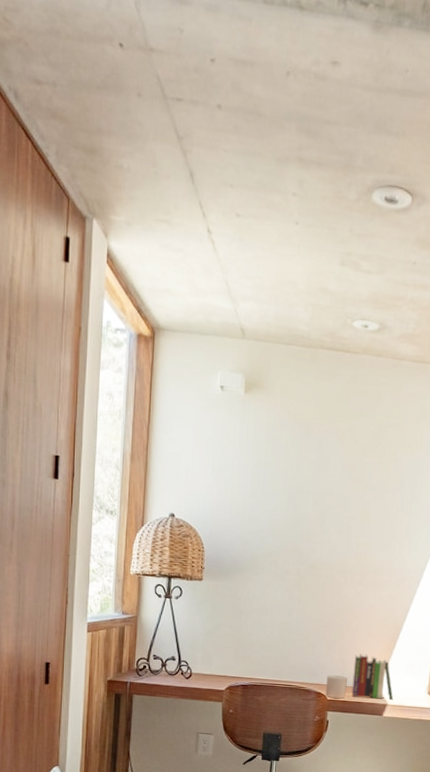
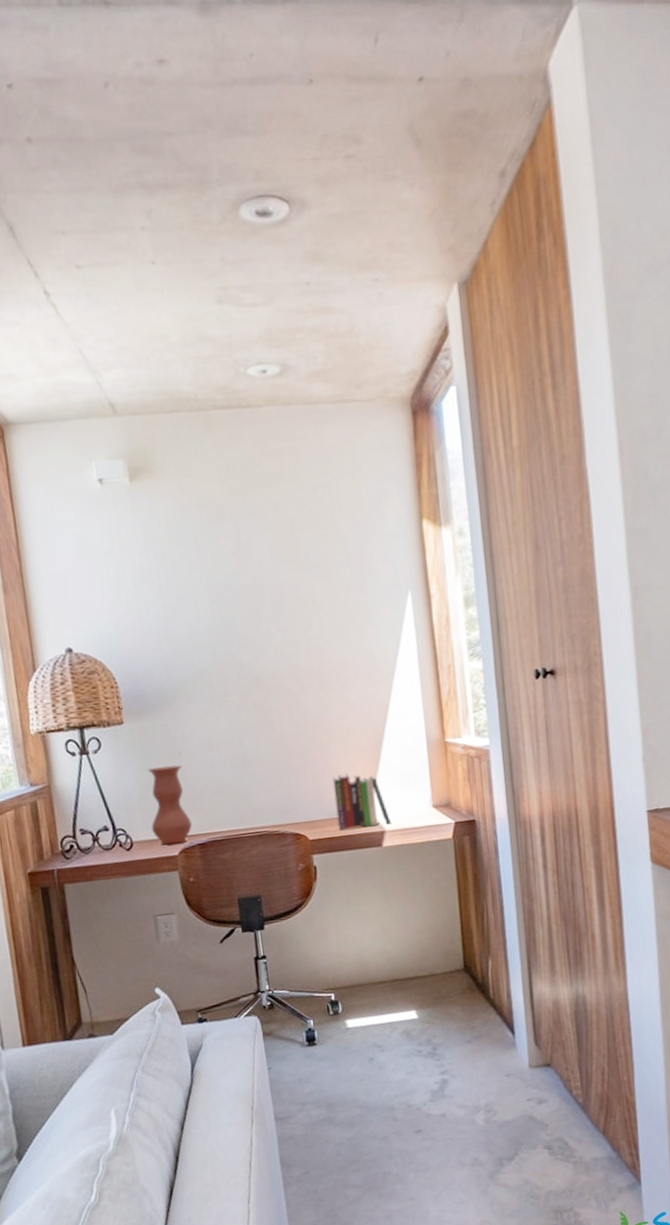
vase: none [208,619,241,682] -> present [148,765,192,845]
mug: present [325,674,347,699] -> none [303,806,331,837]

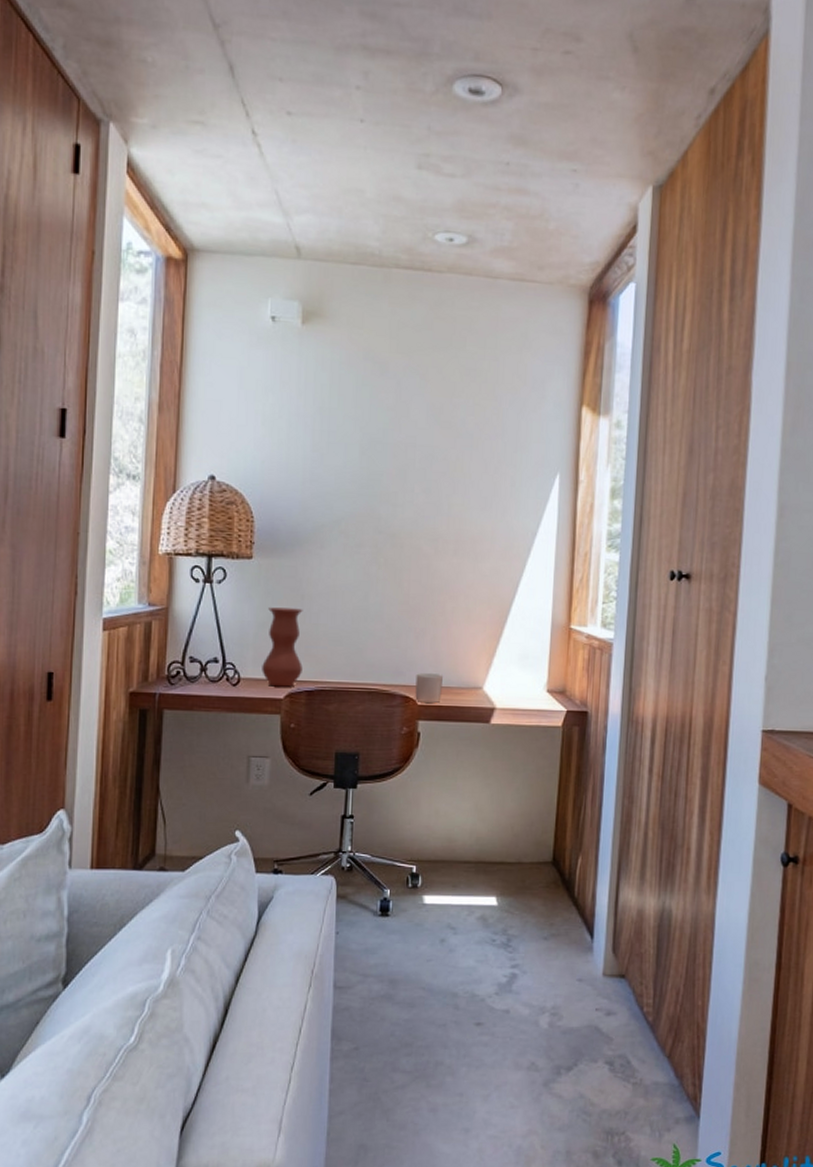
mug: none [303,806,331,837] -> present [415,672,443,704]
books: present [332,773,391,830] -> none [448,643,502,702]

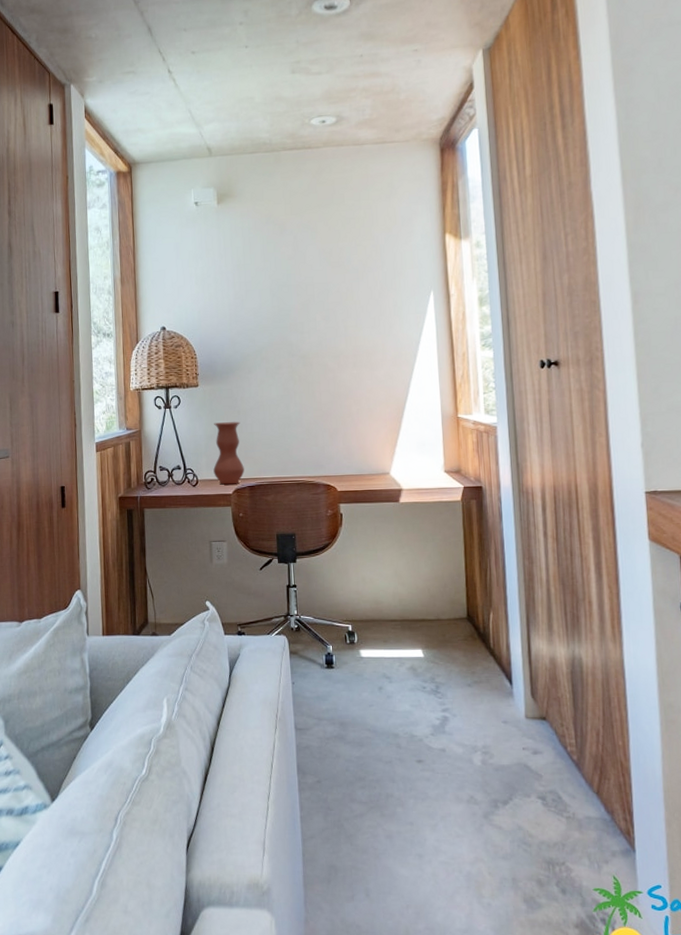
mug: present [415,672,443,704] -> none [334,463,357,490]

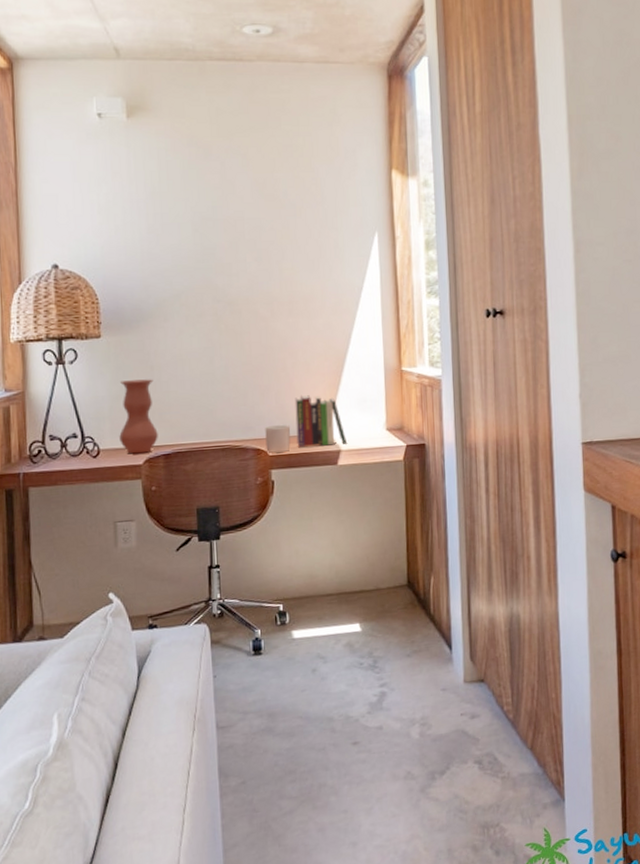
mug: none [334,463,357,490] -> present [265,424,291,454]
books: none [359,438,407,485] -> present [294,394,347,448]

